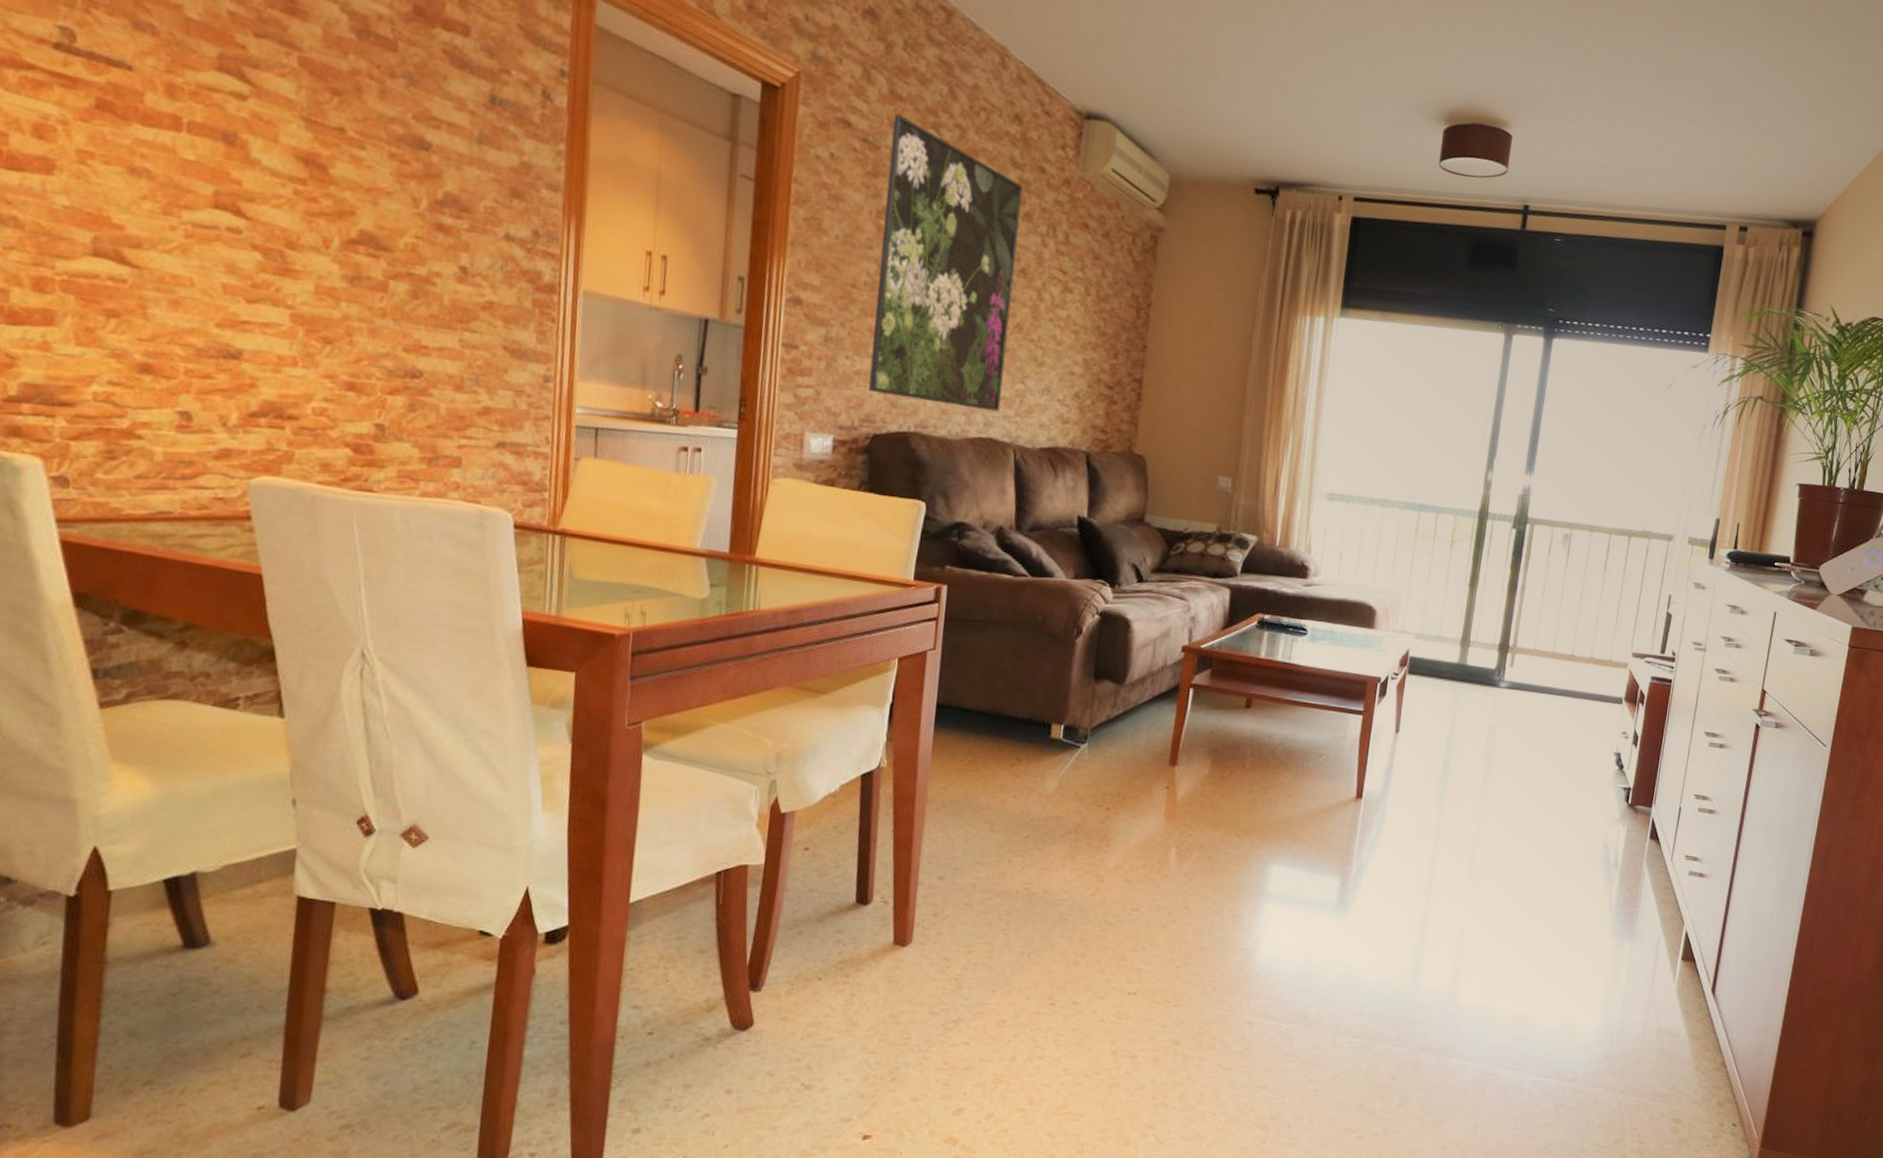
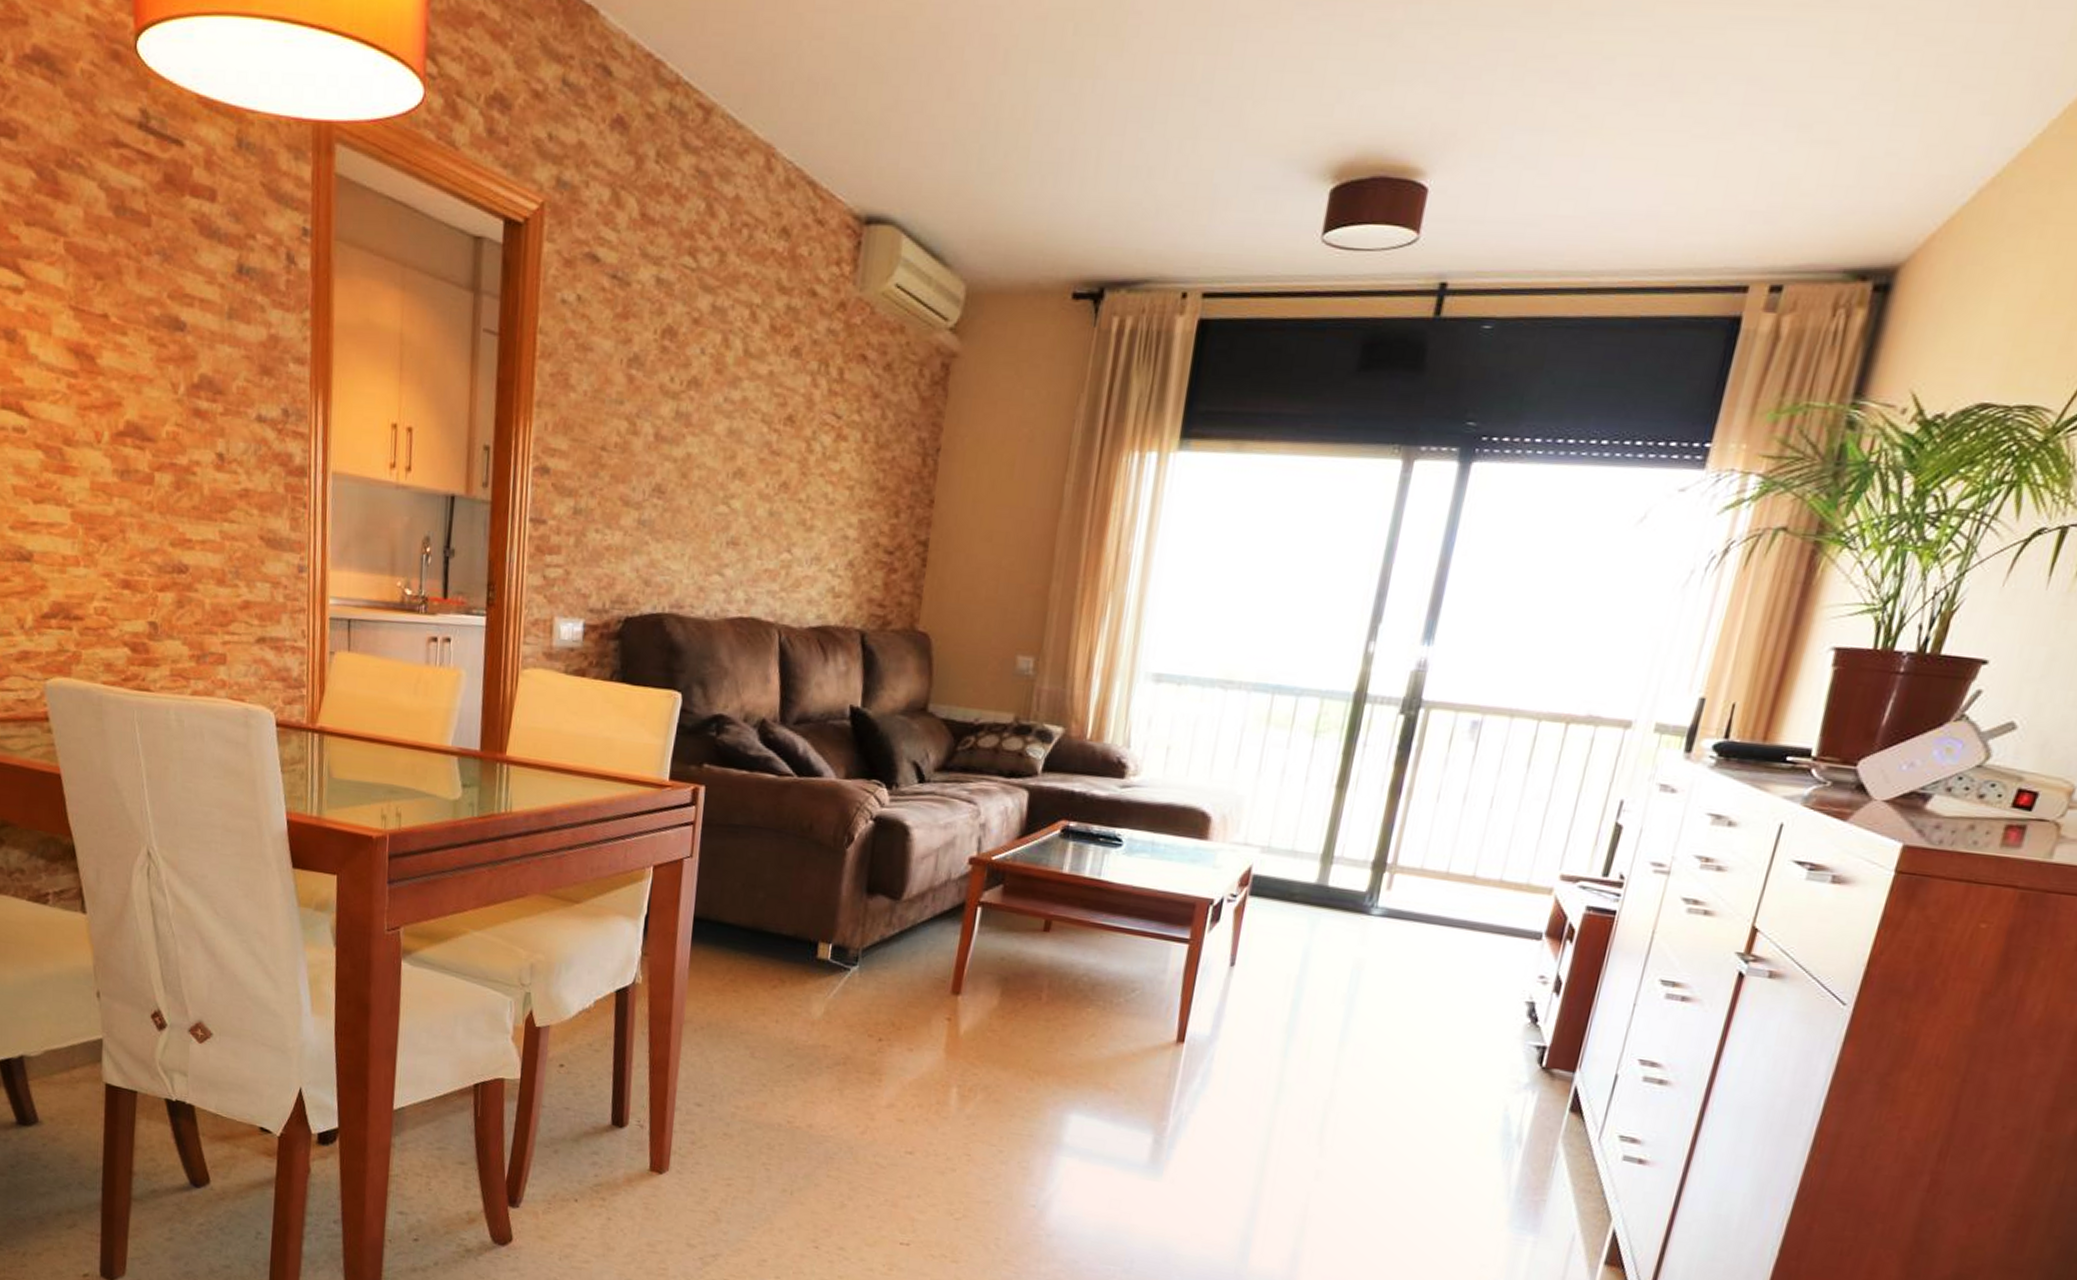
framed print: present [868,114,1024,412] -> none [619,242,791,587]

